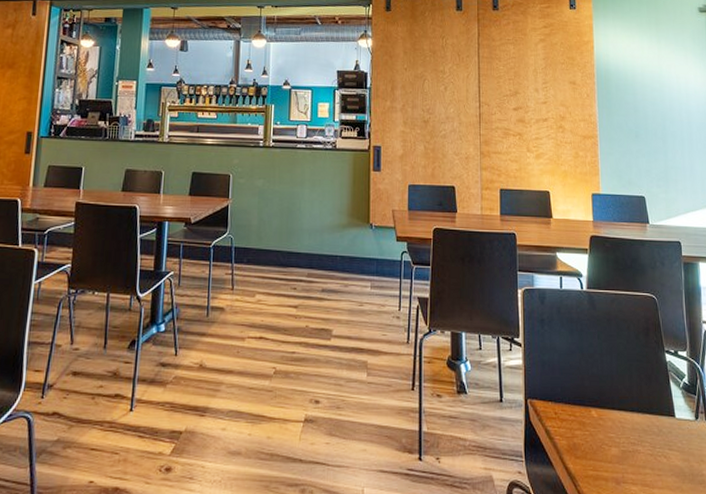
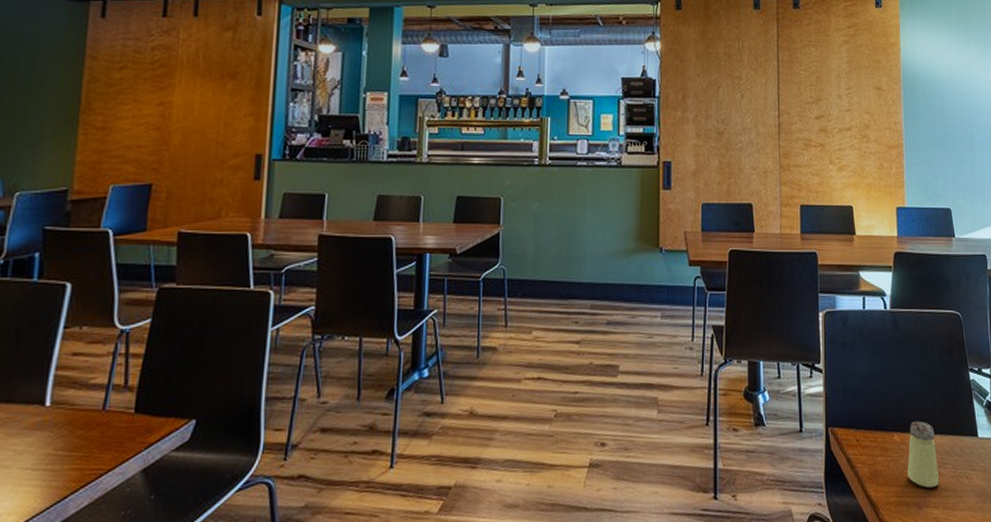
saltshaker: none [605,398,637,464] -> present [907,421,940,488]

